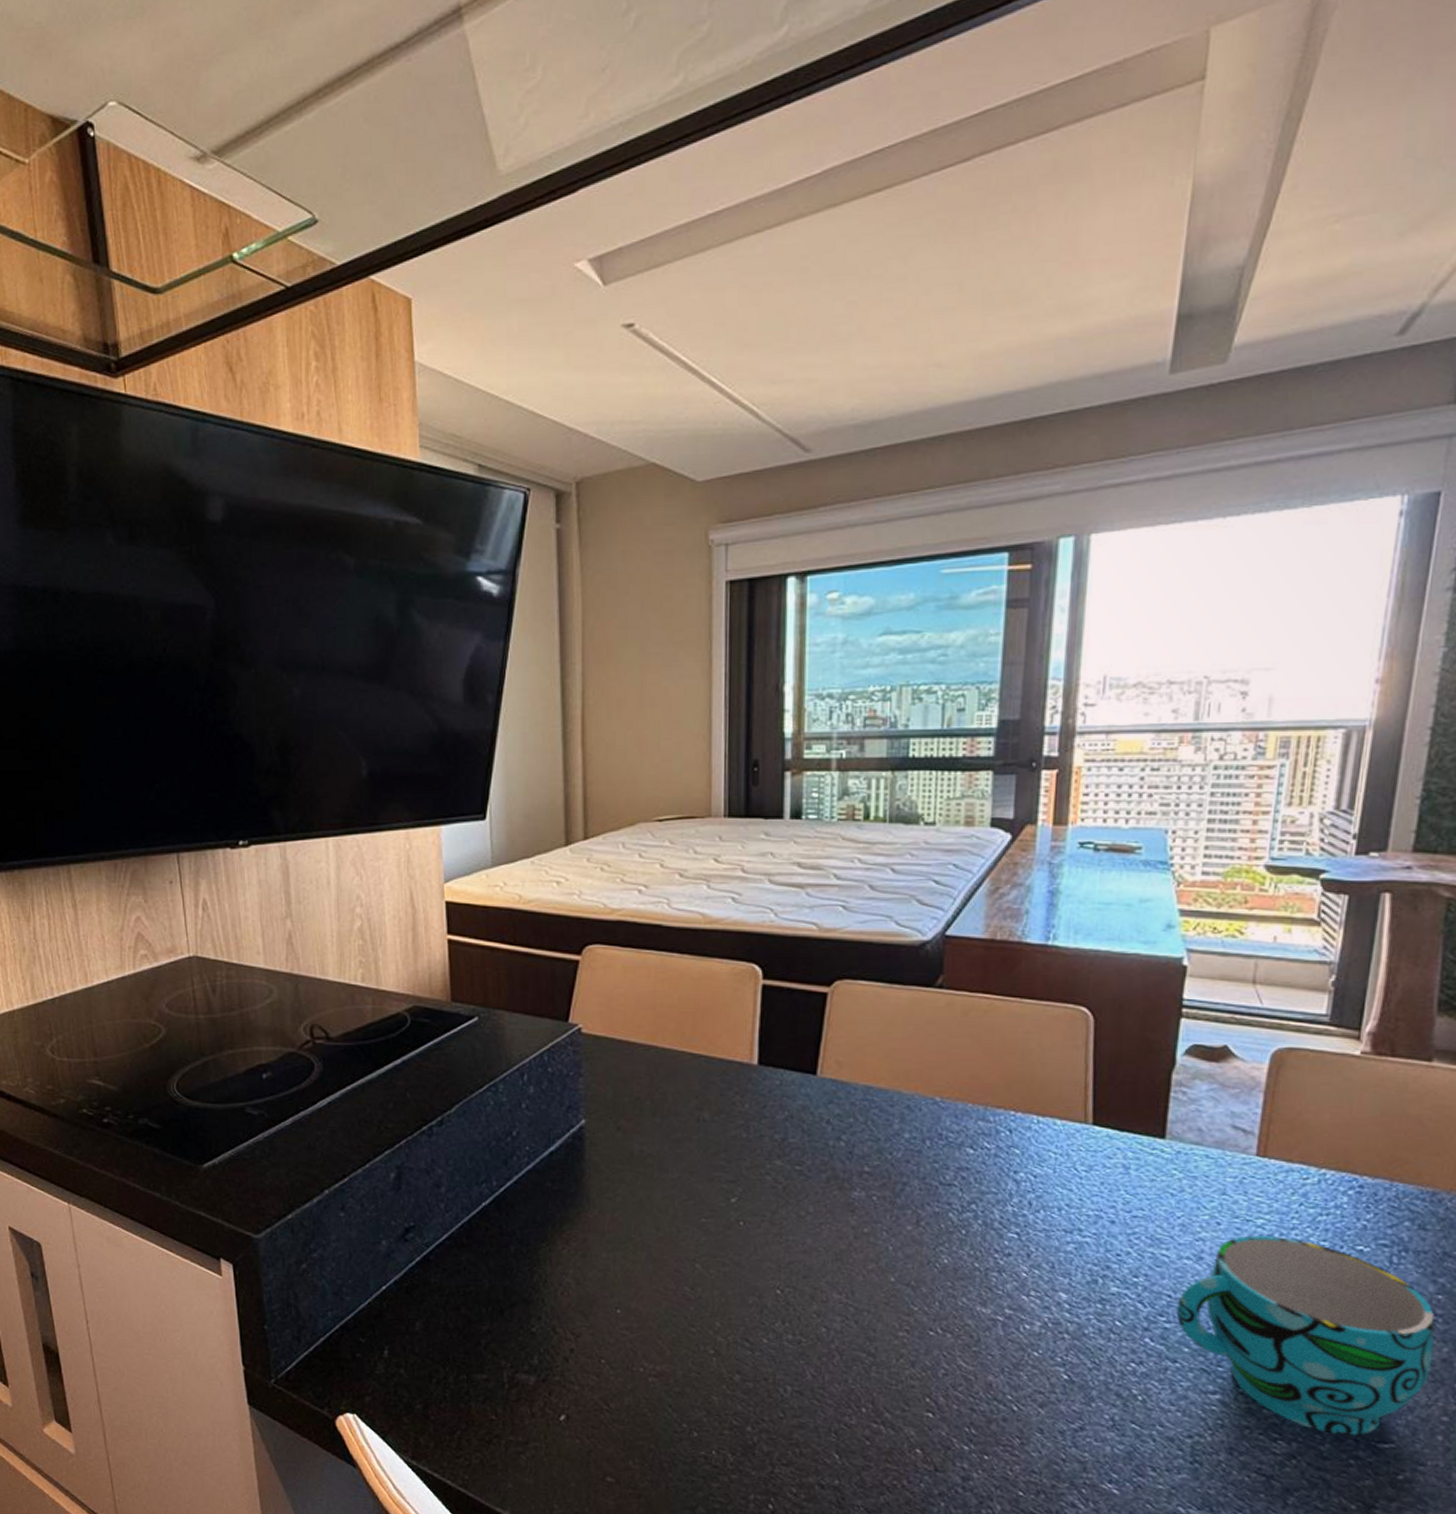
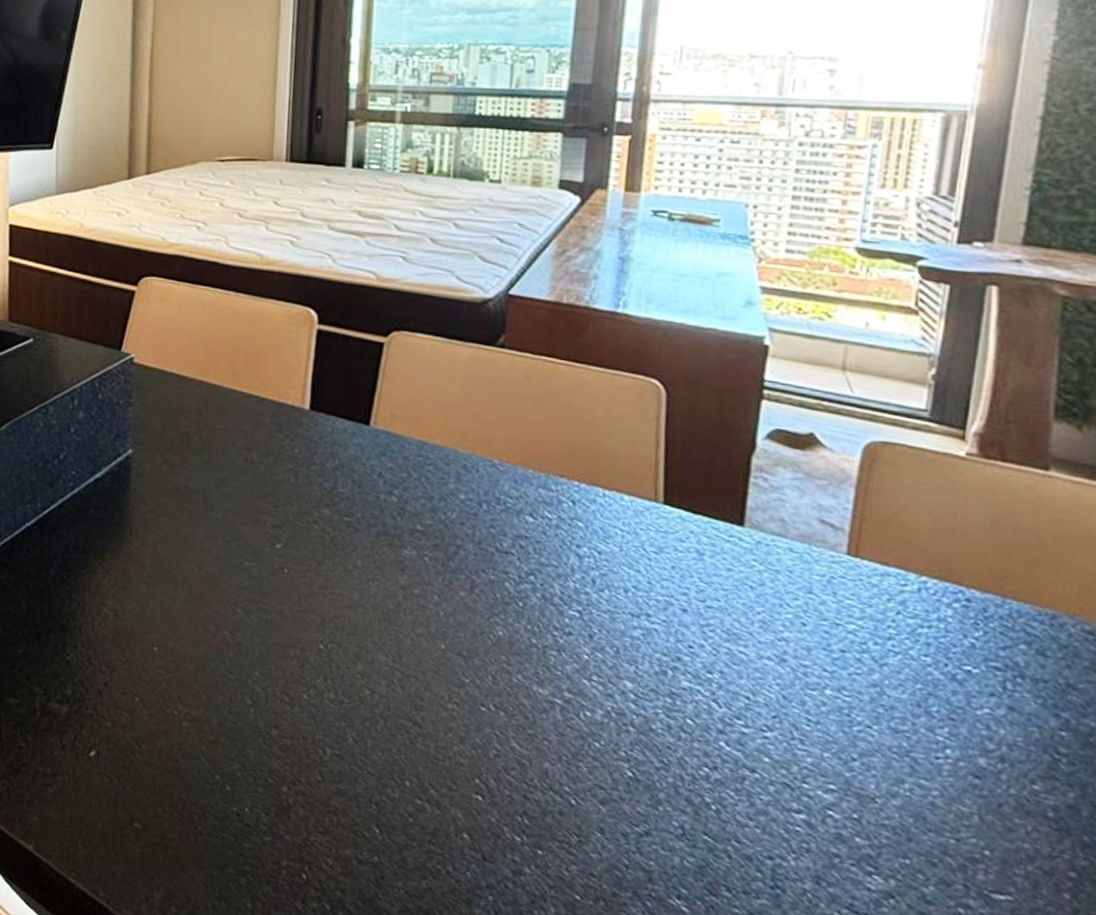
cup: present [1176,1235,1435,1436] -> none [755,640,1058,881]

